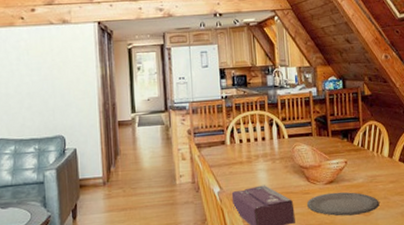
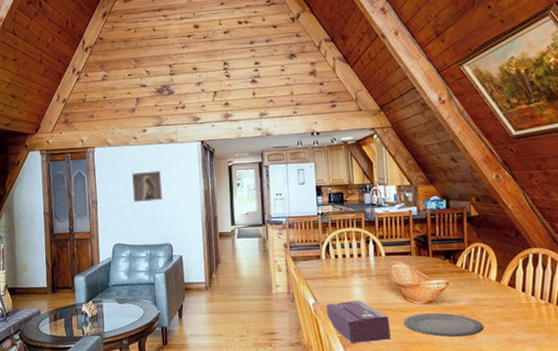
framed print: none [18,54,54,91] -> present [132,170,163,203]

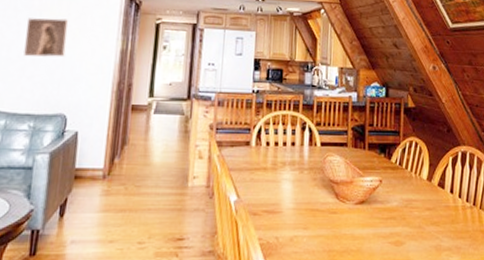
tissue box: present [326,300,391,343] -> none [249,198,318,252]
plate: present [403,312,484,337] -> none [332,215,413,244]

